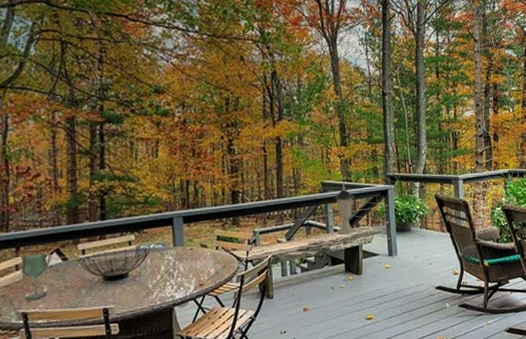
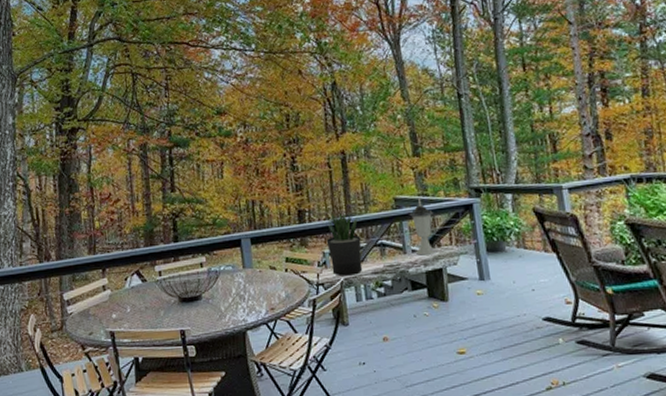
wine glass: present [20,253,48,301] -> none [107,274,130,320]
planter: none [257,192,290,253] -> present [326,210,363,276]

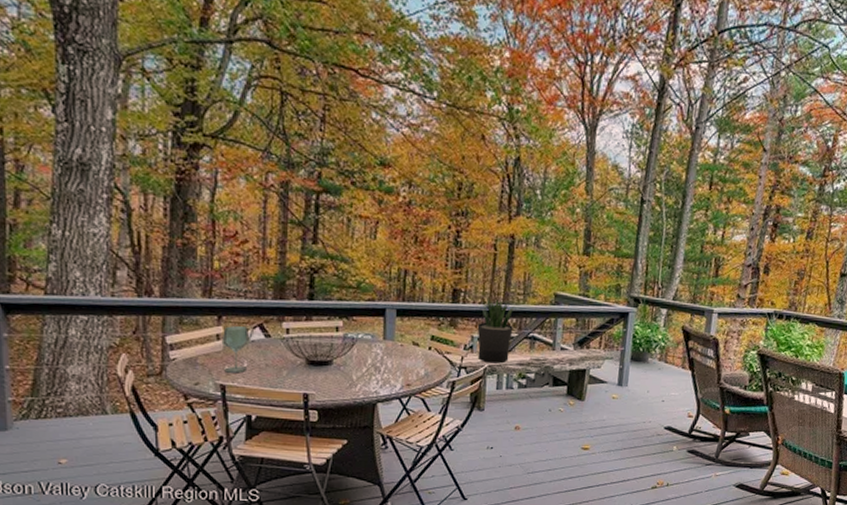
wine glass: none [107,274,130,320] -> present [221,325,250,373]
lantern: present [409,196,438,256] -> none [564,296,591,355]

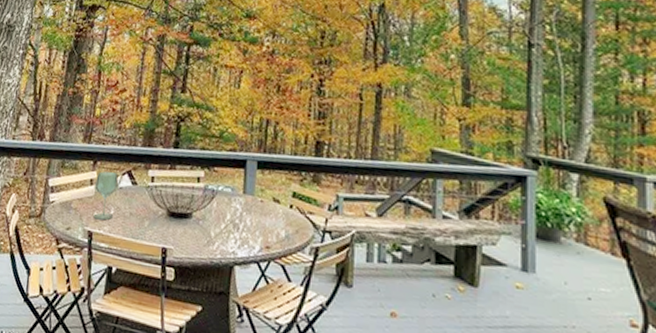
planter: present [477,295,514,364] -> none [342,148,384,230]

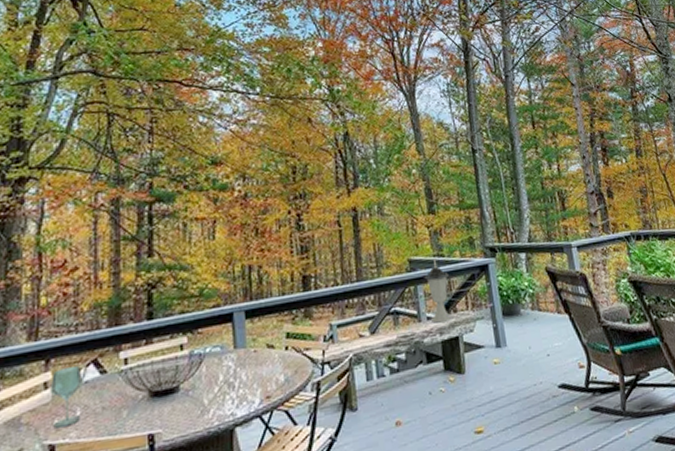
lantern: none [446,154,478,227] -> present [424,257,454,323]

